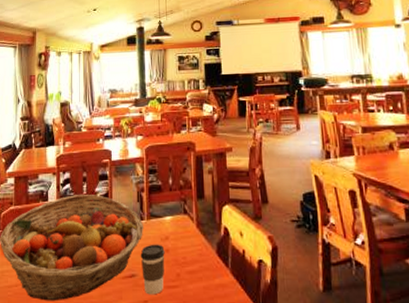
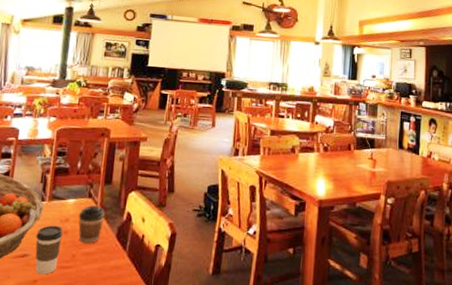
coffee cup: none [177,222,202,262] -> present [78,205,105,244]

